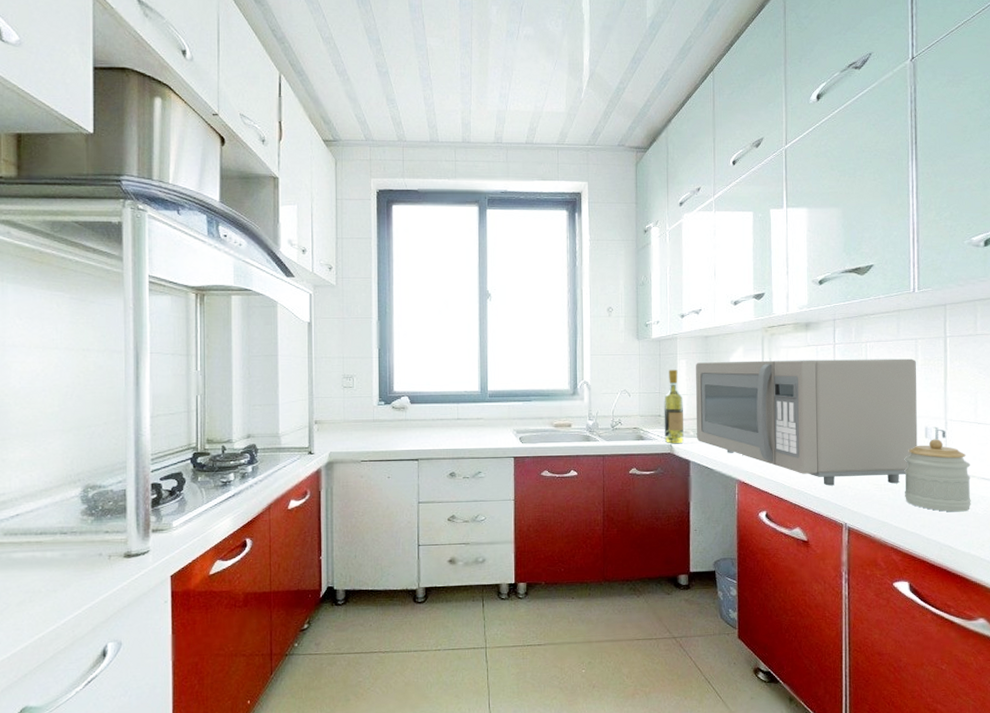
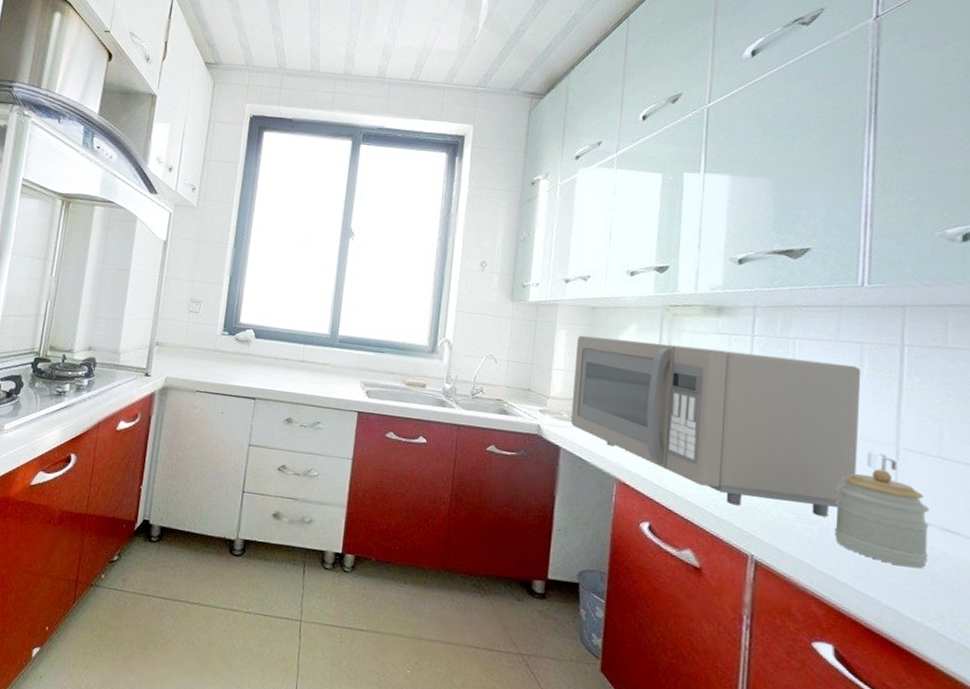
bottle: present [664,370,684,443] -> none [532,339,560,425]

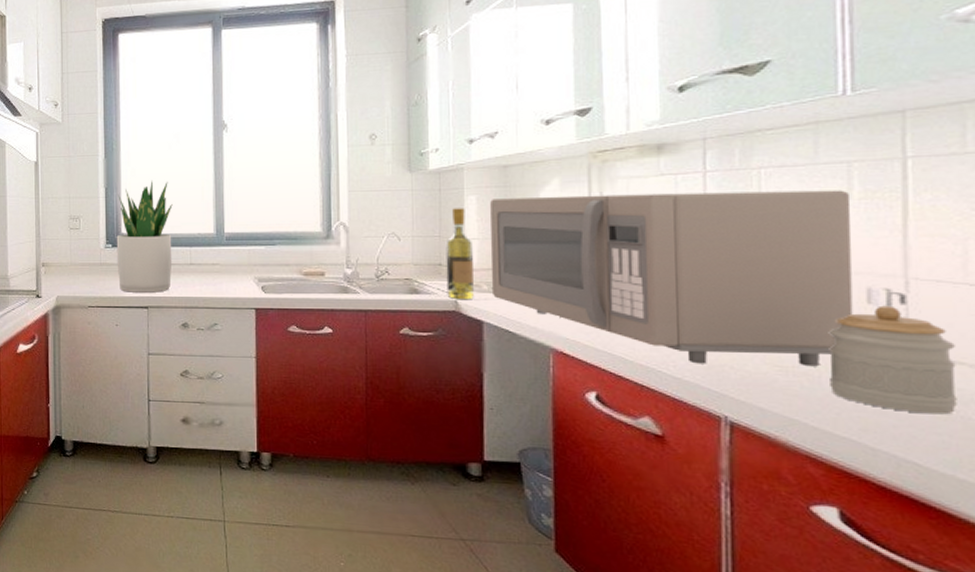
planter: none [230,275,293,385] -> present [116,180,173,293]
bottle: none [532,339,560,425] -> present [445,208,474,299]

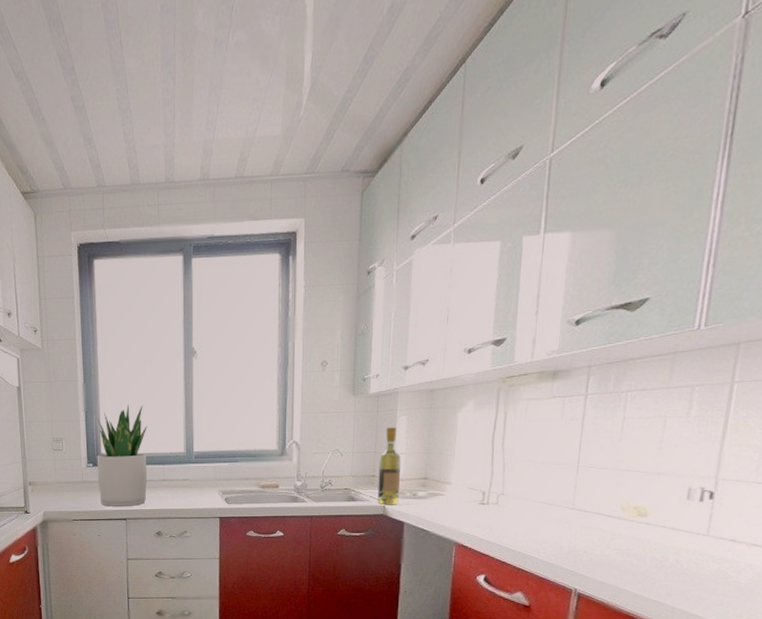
microwave: present [490,190,853,367] -> none [412,409,689,550]
jar: present [828,305,957,415] -> none [651,500,740,581]

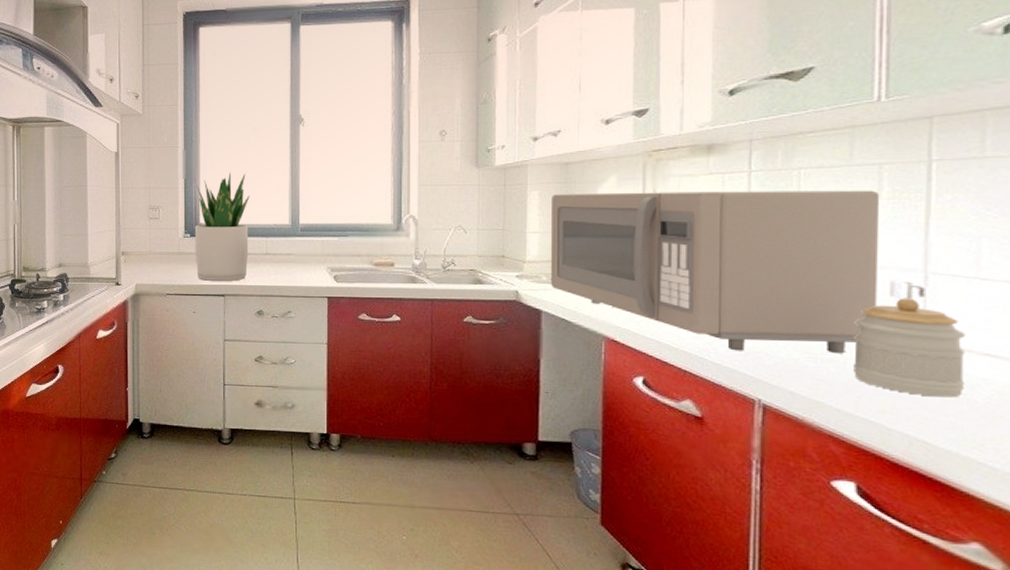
bottle: present [377,427,402,504] -> none [509,203,535,289]
microwave: none [412,409,689,550] -> present [550,190,880,354]
jar: none [651,500,740,581] -> present [854,298,965,398]

